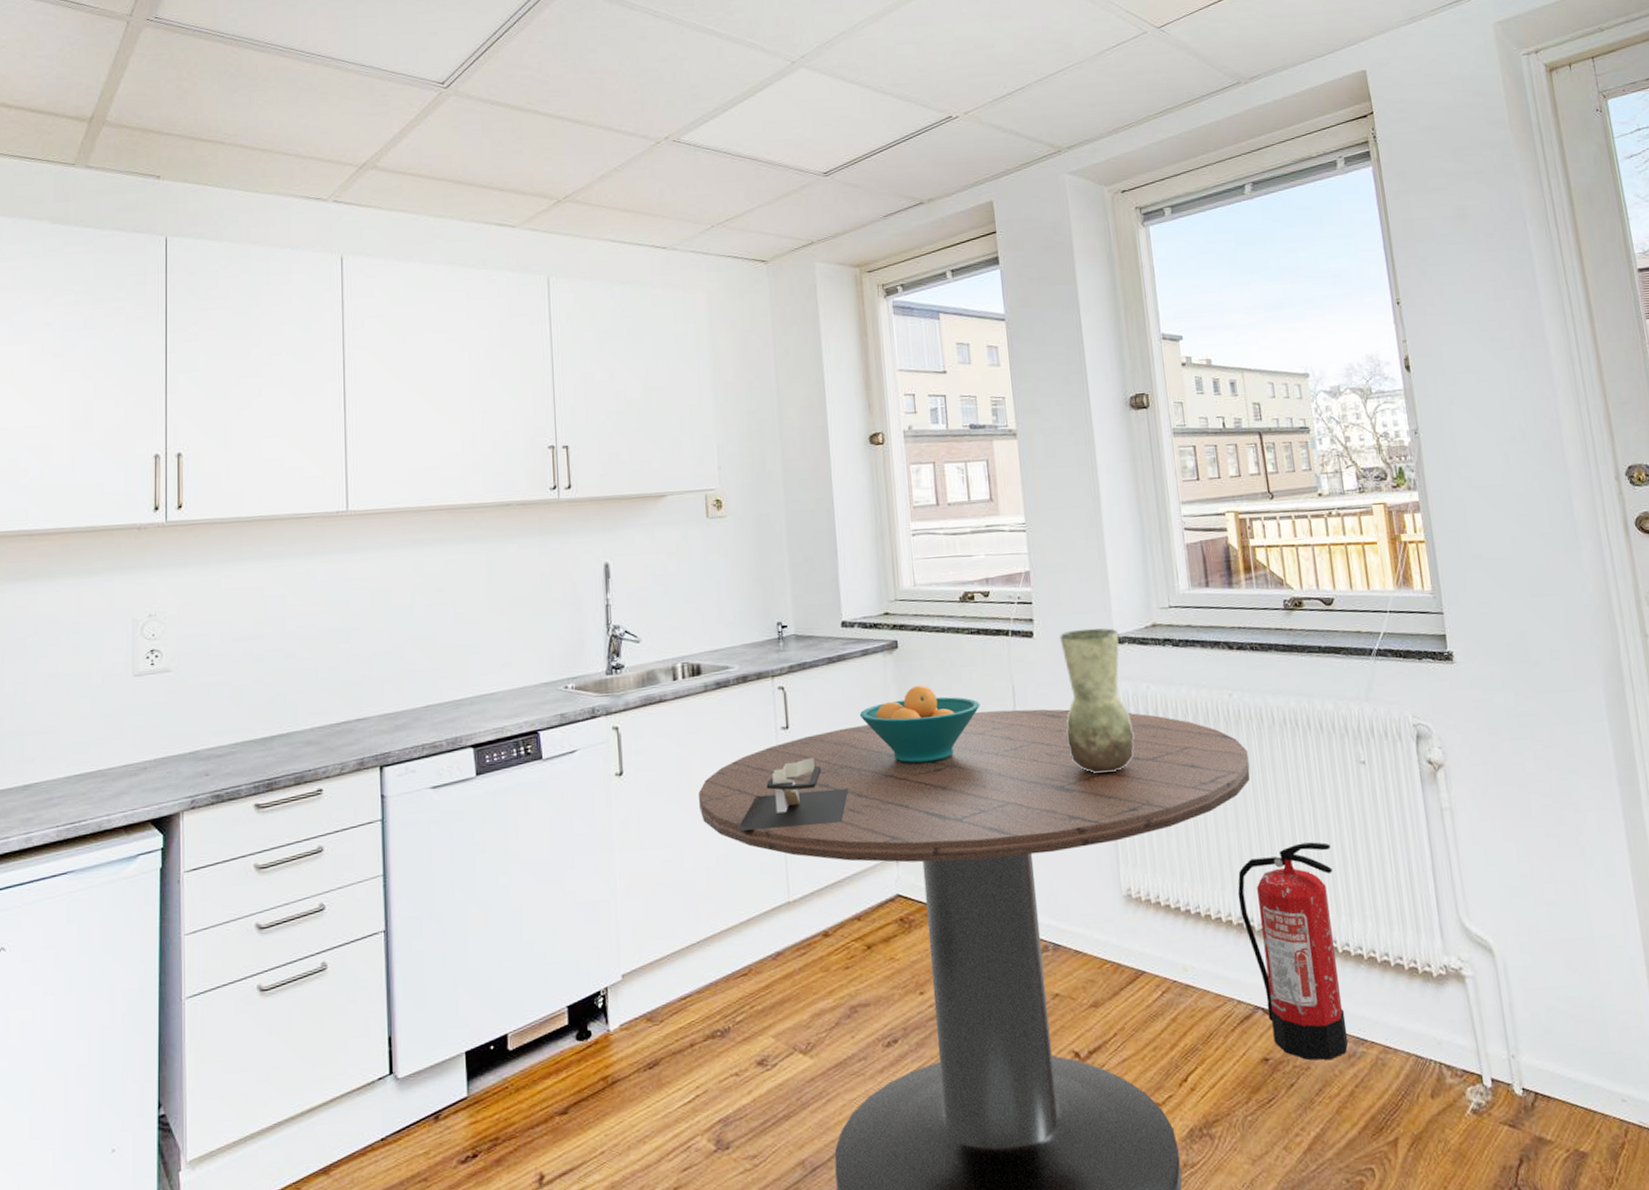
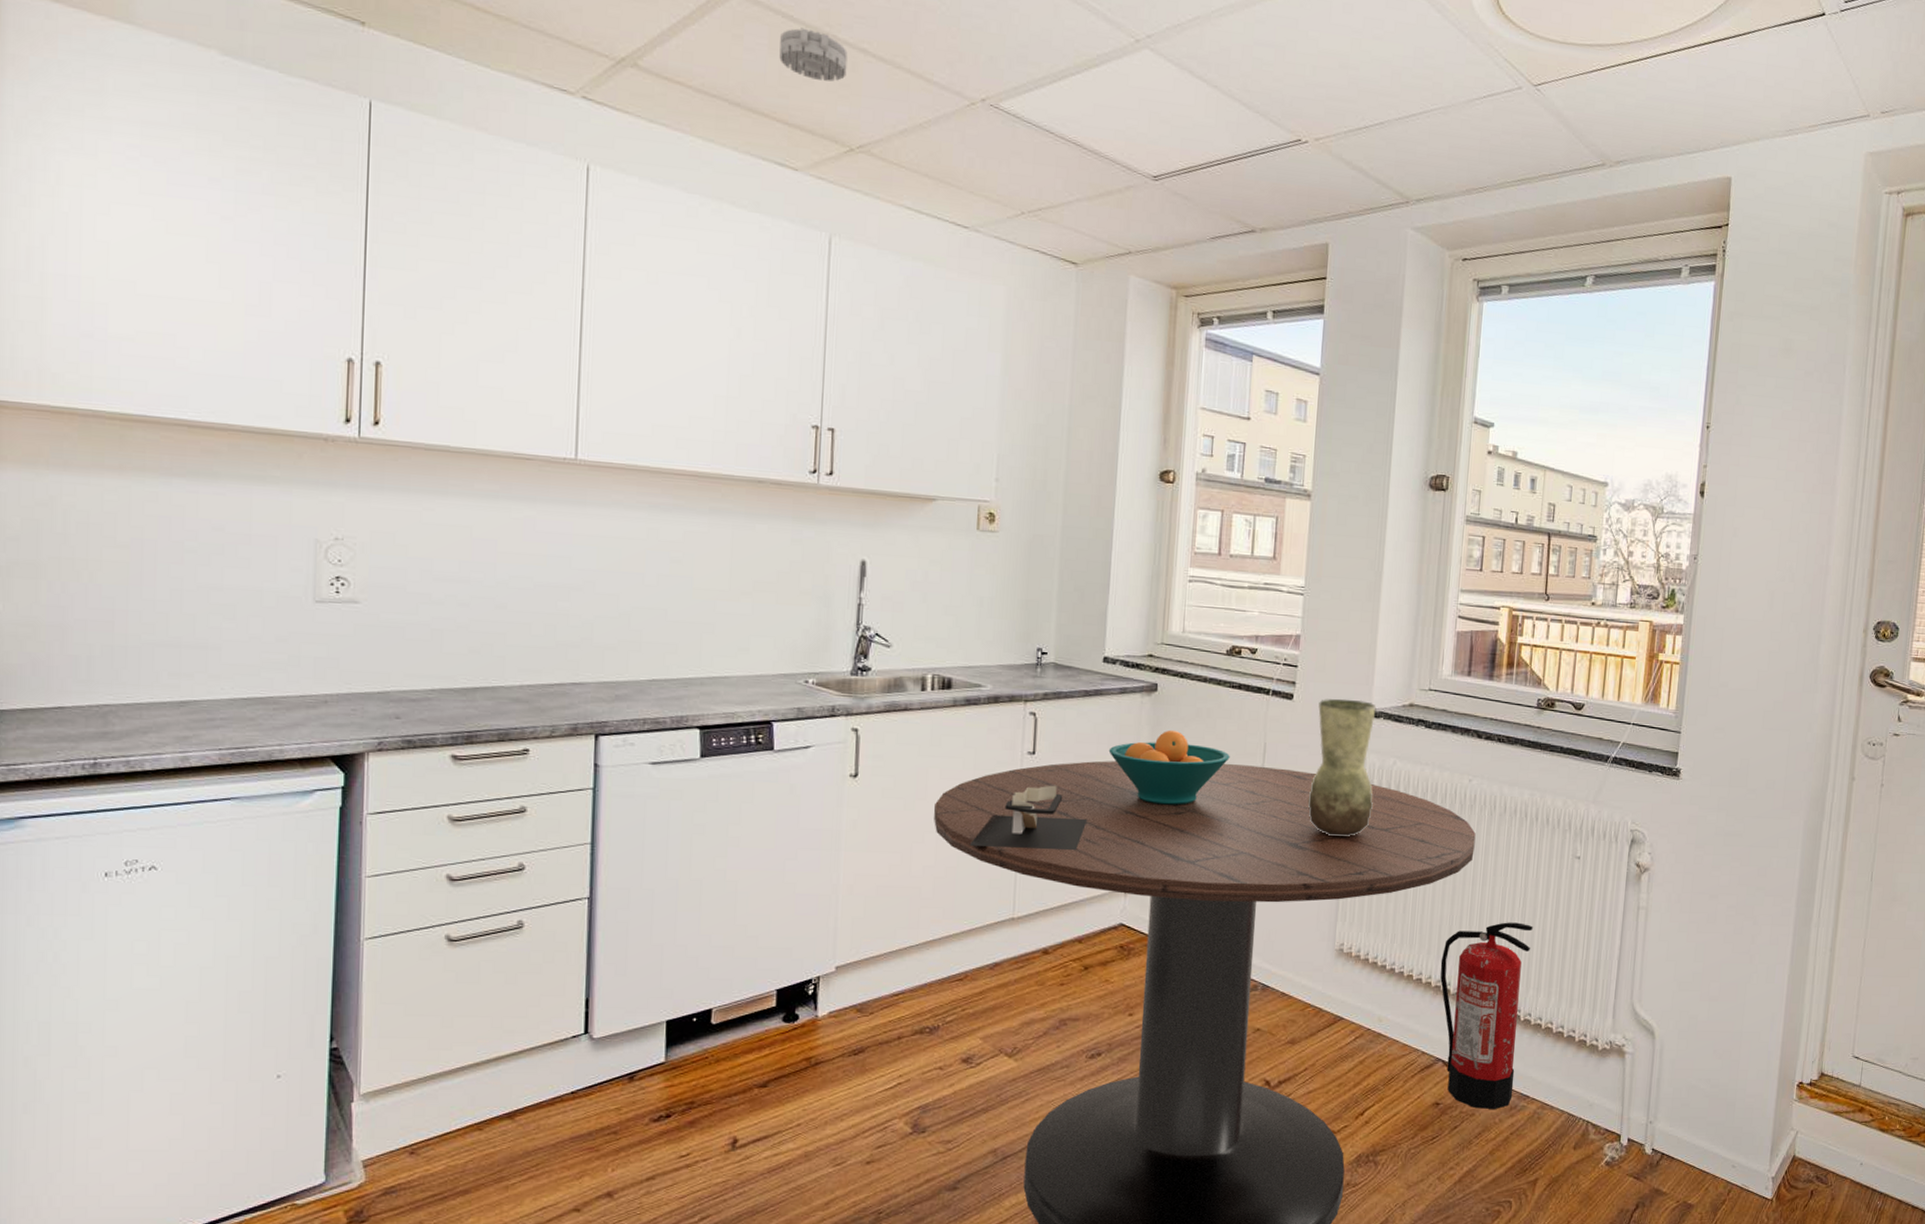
smoke detector: none [491,109,548,150] -> present [779,27,848,82]

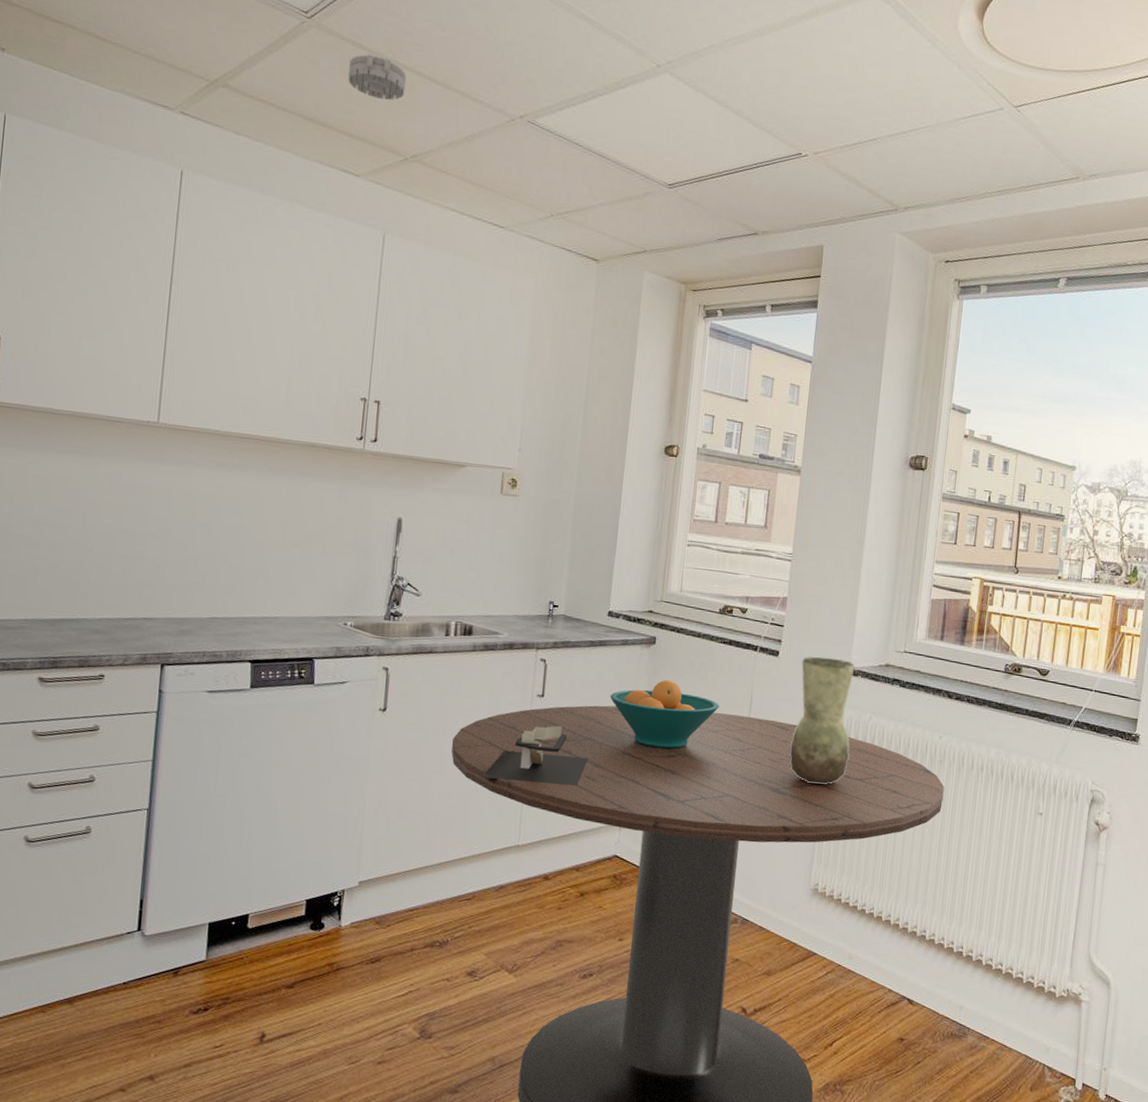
fire extinguisher: present [1440,922,1533,1110] -> none [907,871,996,1049]

